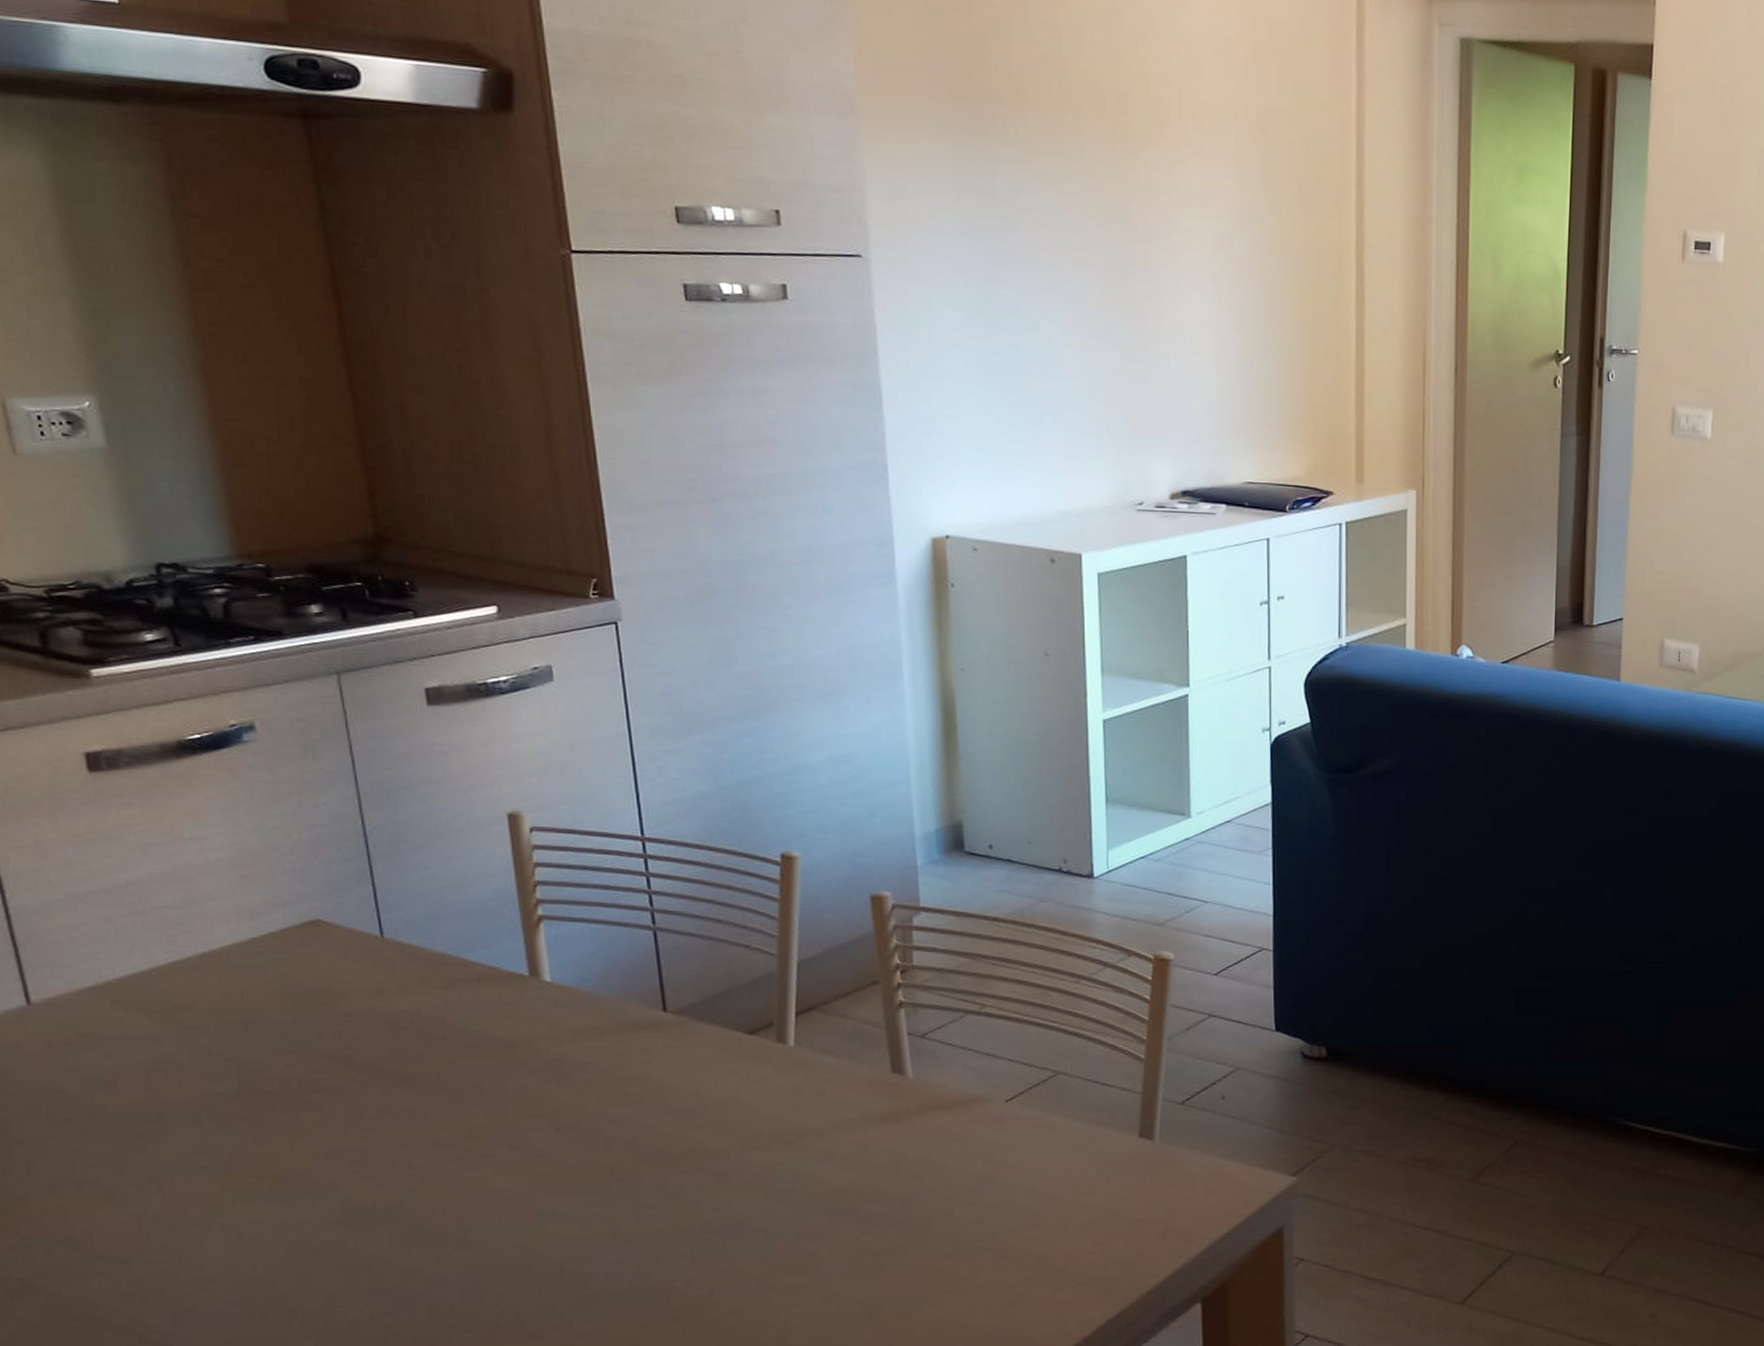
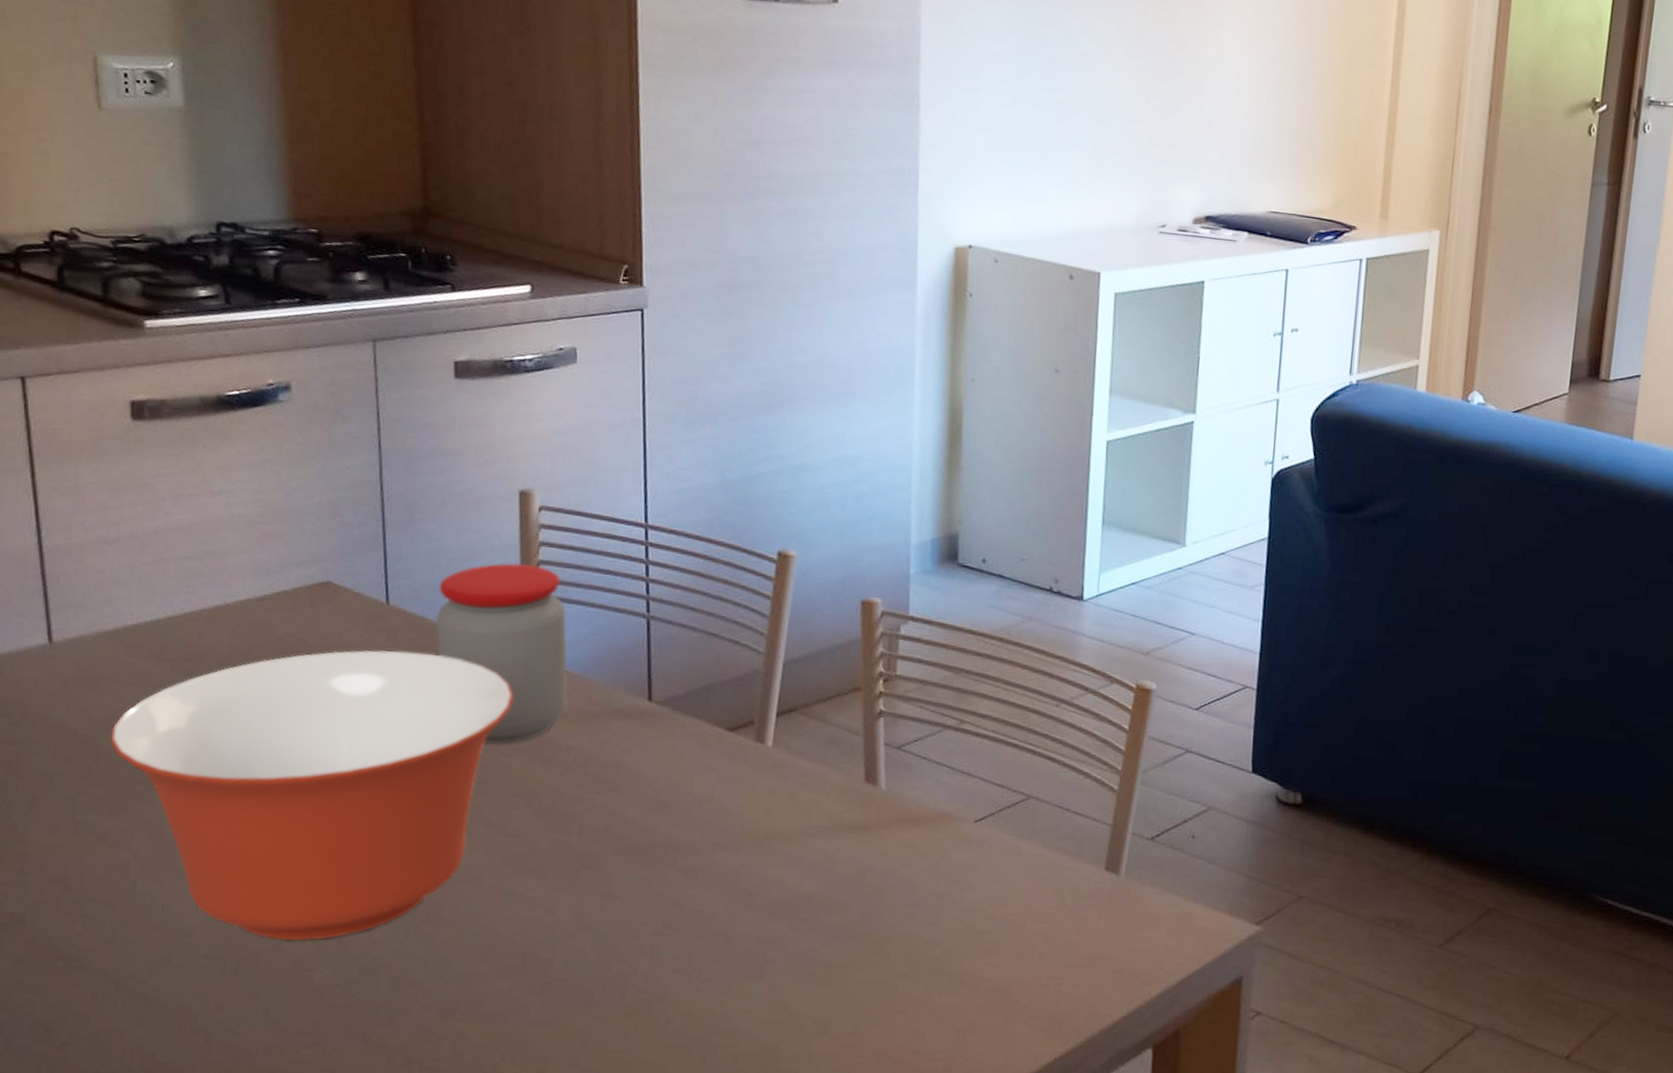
mixing bowl: none [104,983,524,1280] -> present [110,650,514,941]
jar: none [433,885,581,1068] -> present [435,562,569,745]

